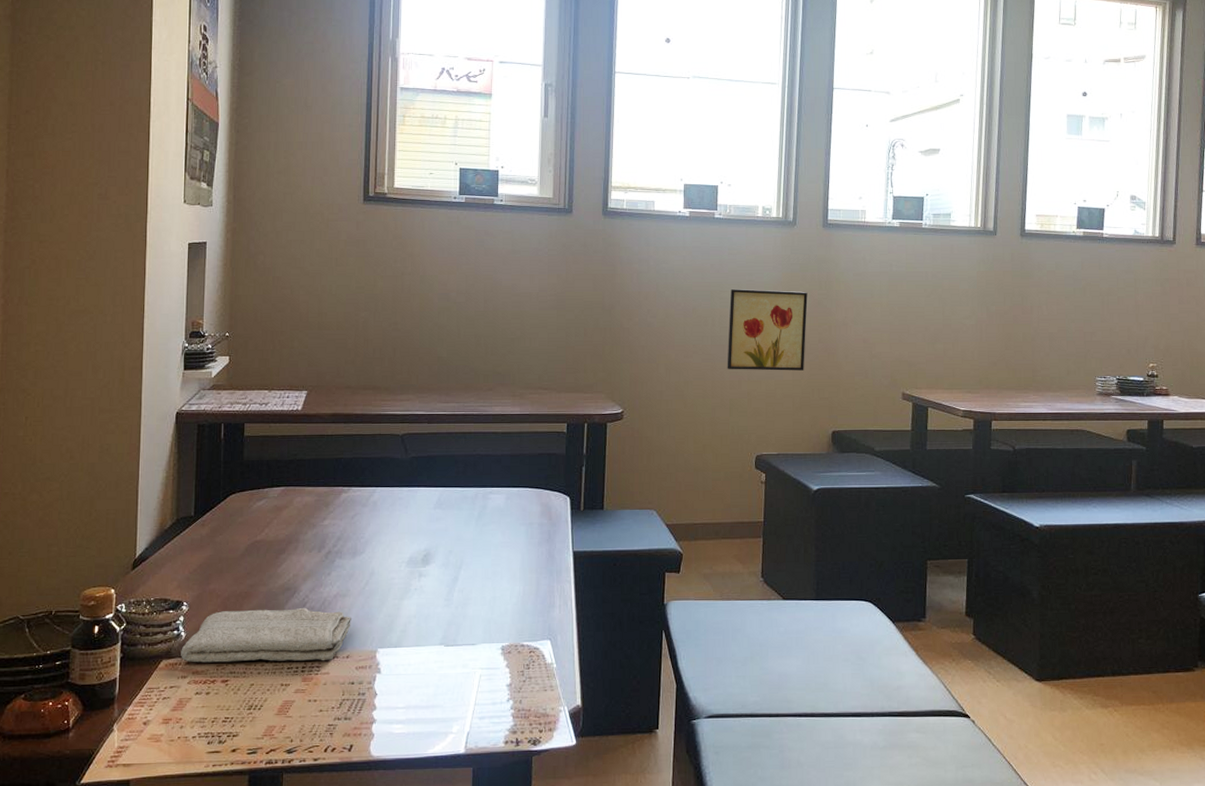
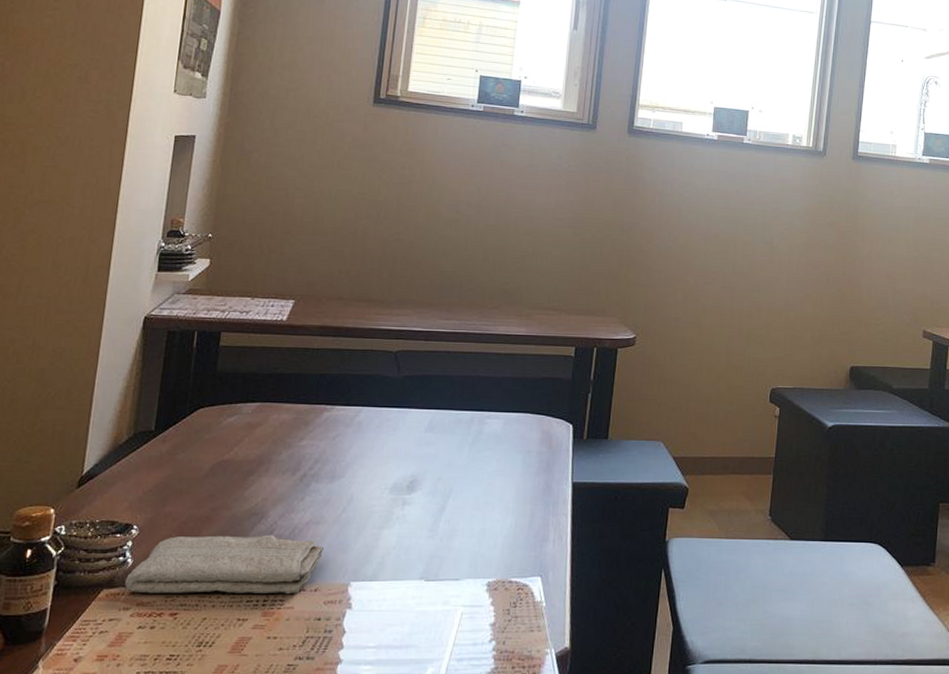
wall art: present [727,289,808,371] -> none [746,217,834,303]

